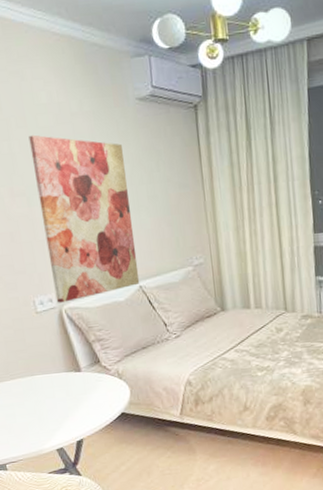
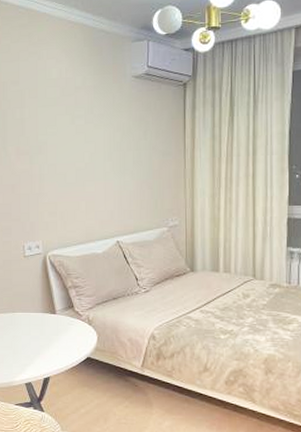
wall art: present [29,134,140,303] -> none [38,104,118,250]

